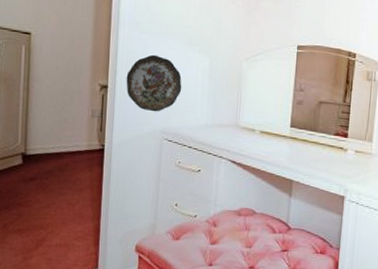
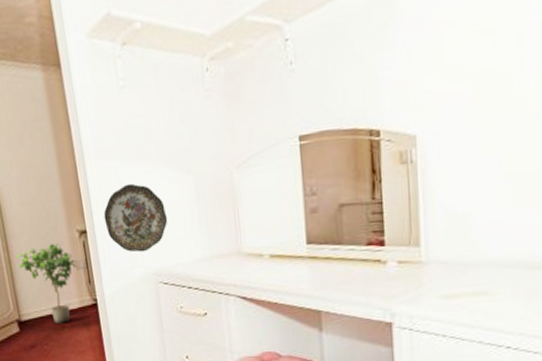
potted plant: none [34,92,92,162] -> present [15,243,76,324]

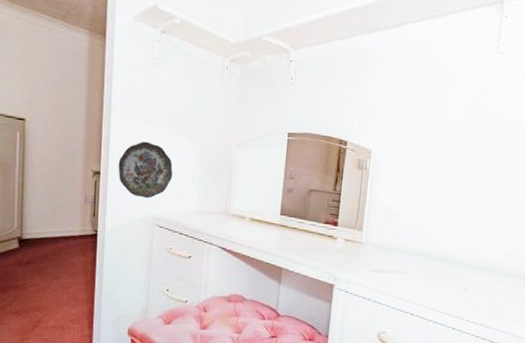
potted plant: present [15,243,76,324] -> none [29,177,85,247]

